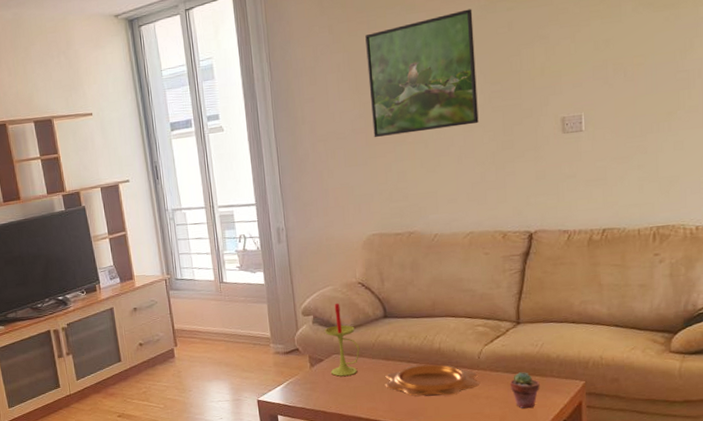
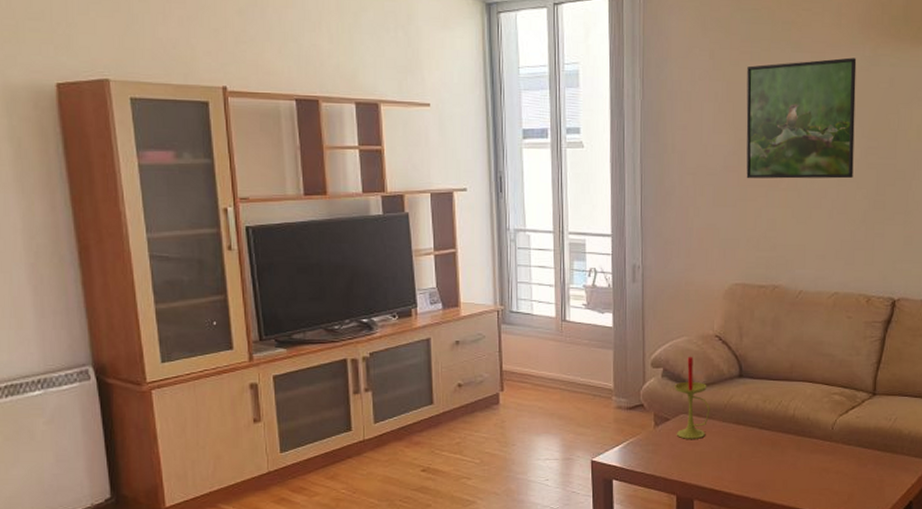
decorative bowl: present [385,364,479,396] -> none [733,433,831,468]
potted succulent: present [509,372,540,409] -> none [860,447,890,487]

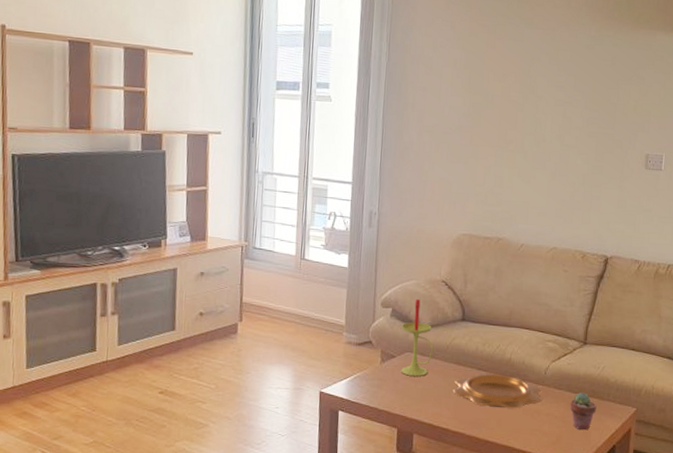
decorative bowl: none [733,433,831,468] -> present [452,374,542,409]
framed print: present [746,57,857,179] -> none [478,36,583,145]
potted succulent: none [860,447,890,487] -> present [569,393,597,430]

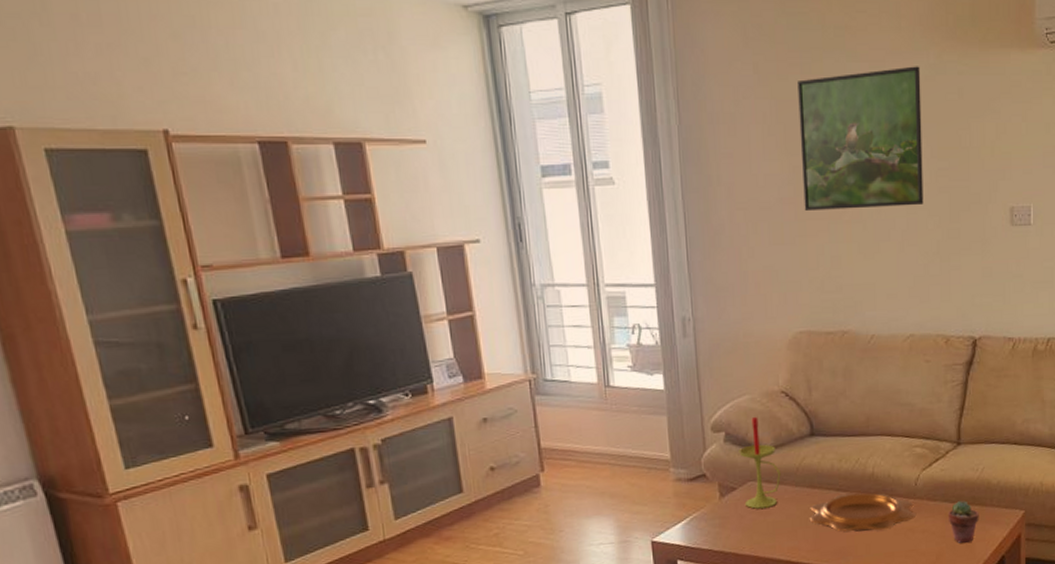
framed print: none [478,36,583,145] -> present [798,66,924,210]

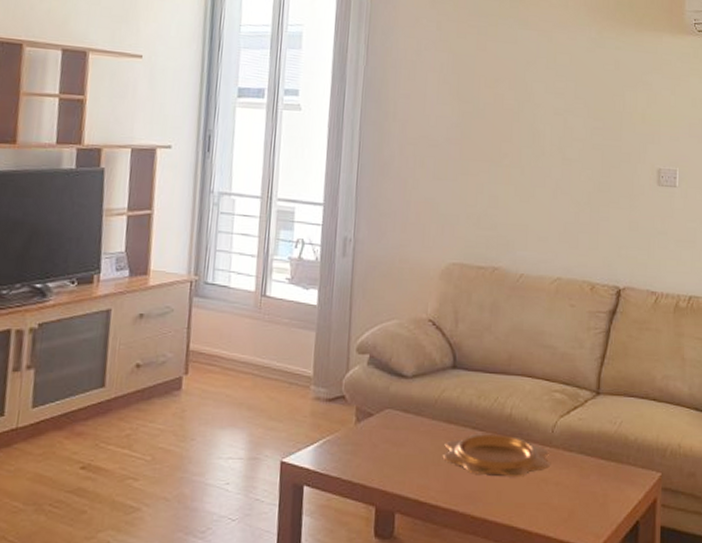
candle: present [739,416,781,509] -> none [379,342,419,439]
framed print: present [798,66,924,210] -> none [469,38,583,158]
potted succulent: present [947,501,979,544] -> none [582,455,615,503]

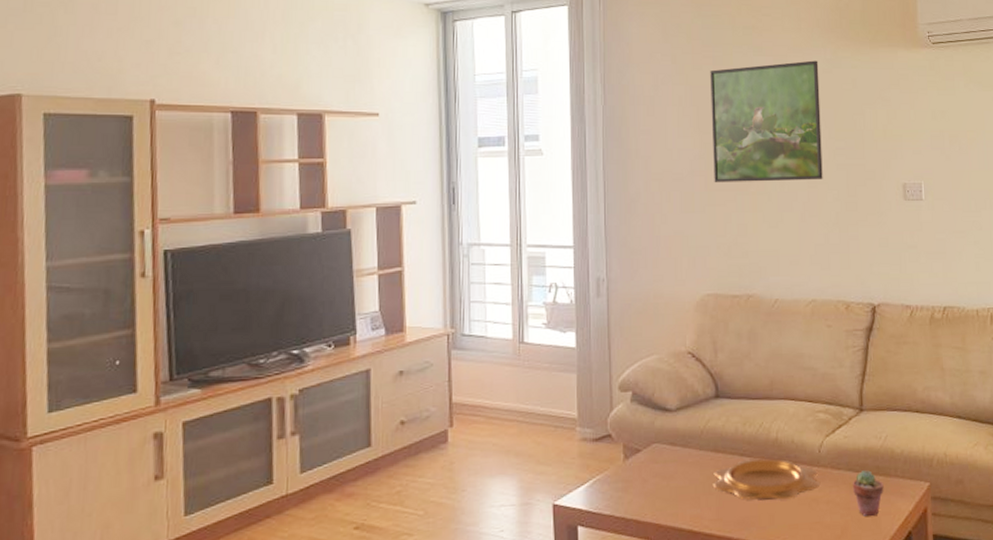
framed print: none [469,38,583,158] -> present [710,60,823,182]
potted succulent: none [582,455,615,503] -> present [852,470,884,517]

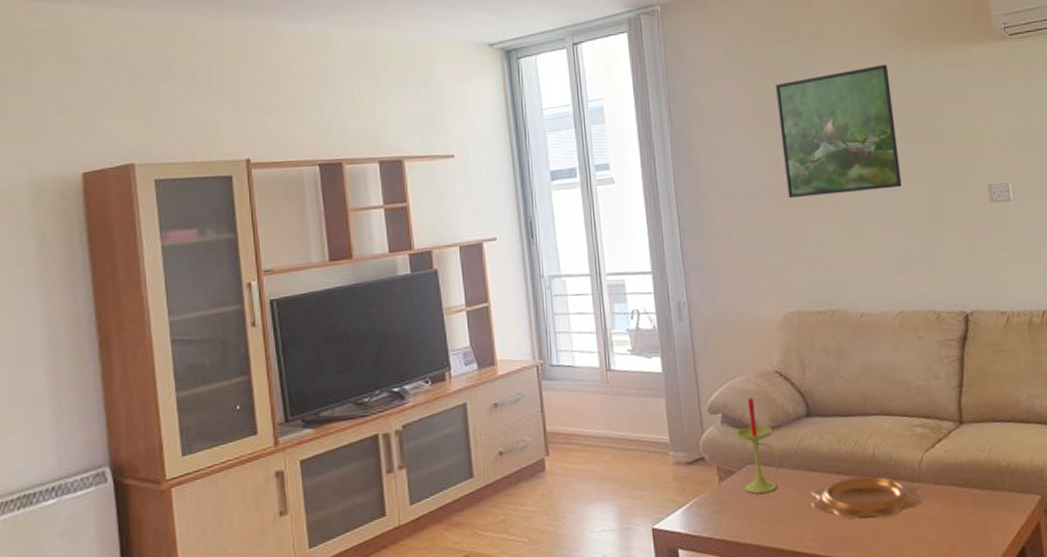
candle: none [645,376,685,473] -> present [736,397,779,494]
potted succulent: present [852,470,884,517] -> none [957,484,992,533]

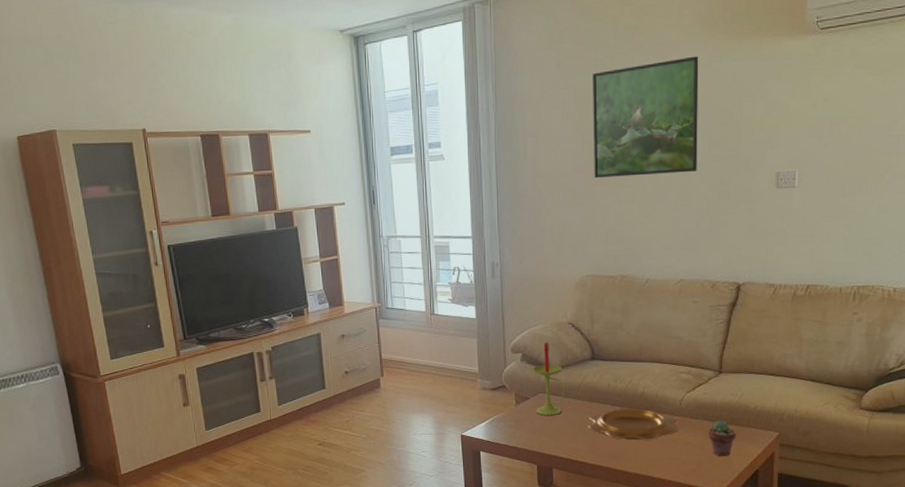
potted succulent: none [957,484,992,533] -> present [708,421,737,457]

